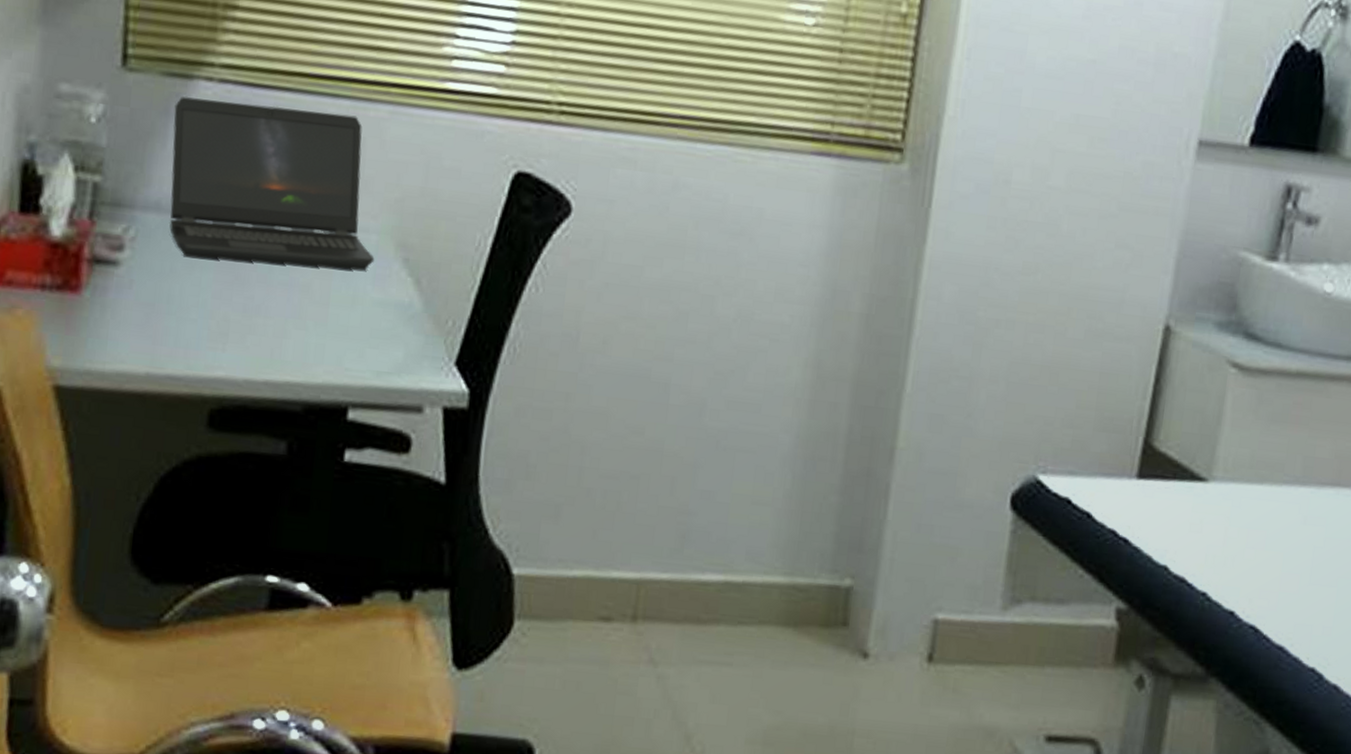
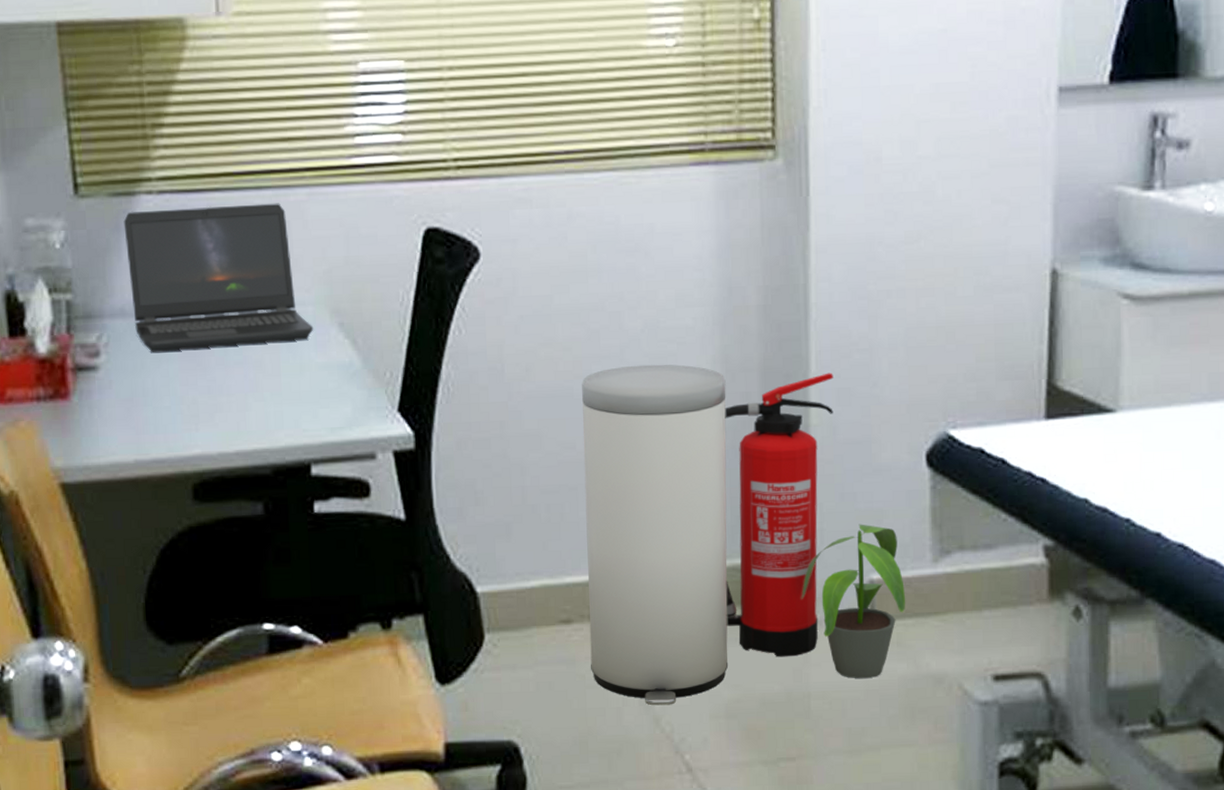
pedal bin: none [625,354,815,724] -> present [582,364,729,706]
fire extinguisher: none [777,395,928,689] -> present [724,372,834,657]
potted plant: none [860,559,970,722] -> present [801,524,906,678]

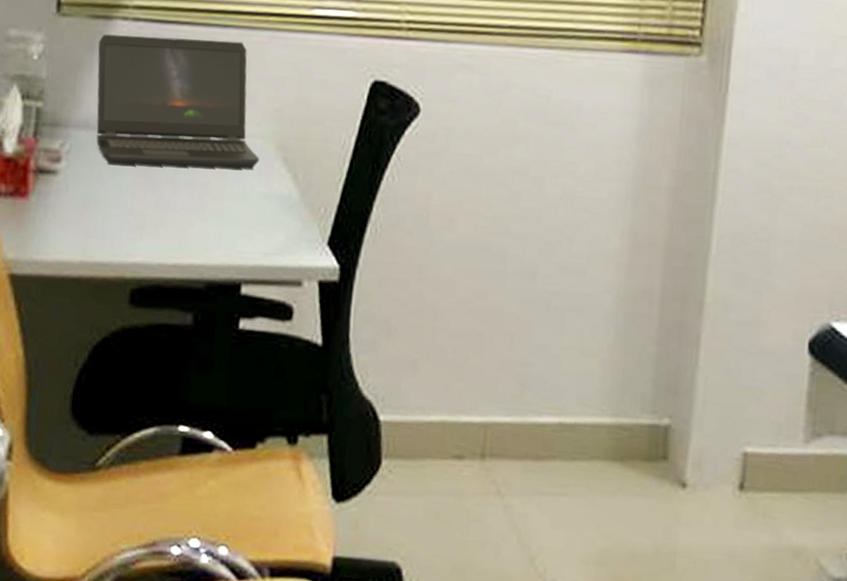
pedal bin: present [582,364,729,706] -> none [476,228,632,547]
fire extinguisher: present [724,372,834,657] -> none [606,256,732,515]
potted plant: present [801,524,906,678] -> none [678,399,776,544]

